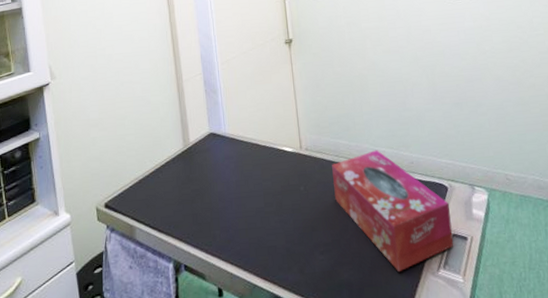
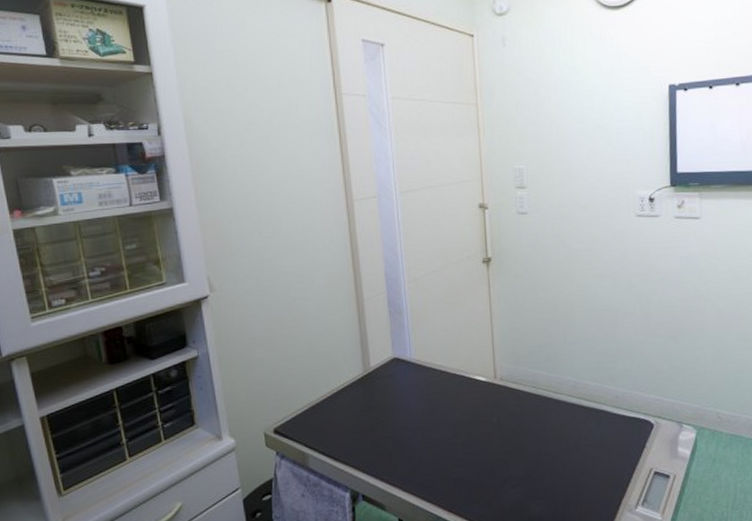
tissue box: present [332,150,454,272] -> none [528,382,655,507]

